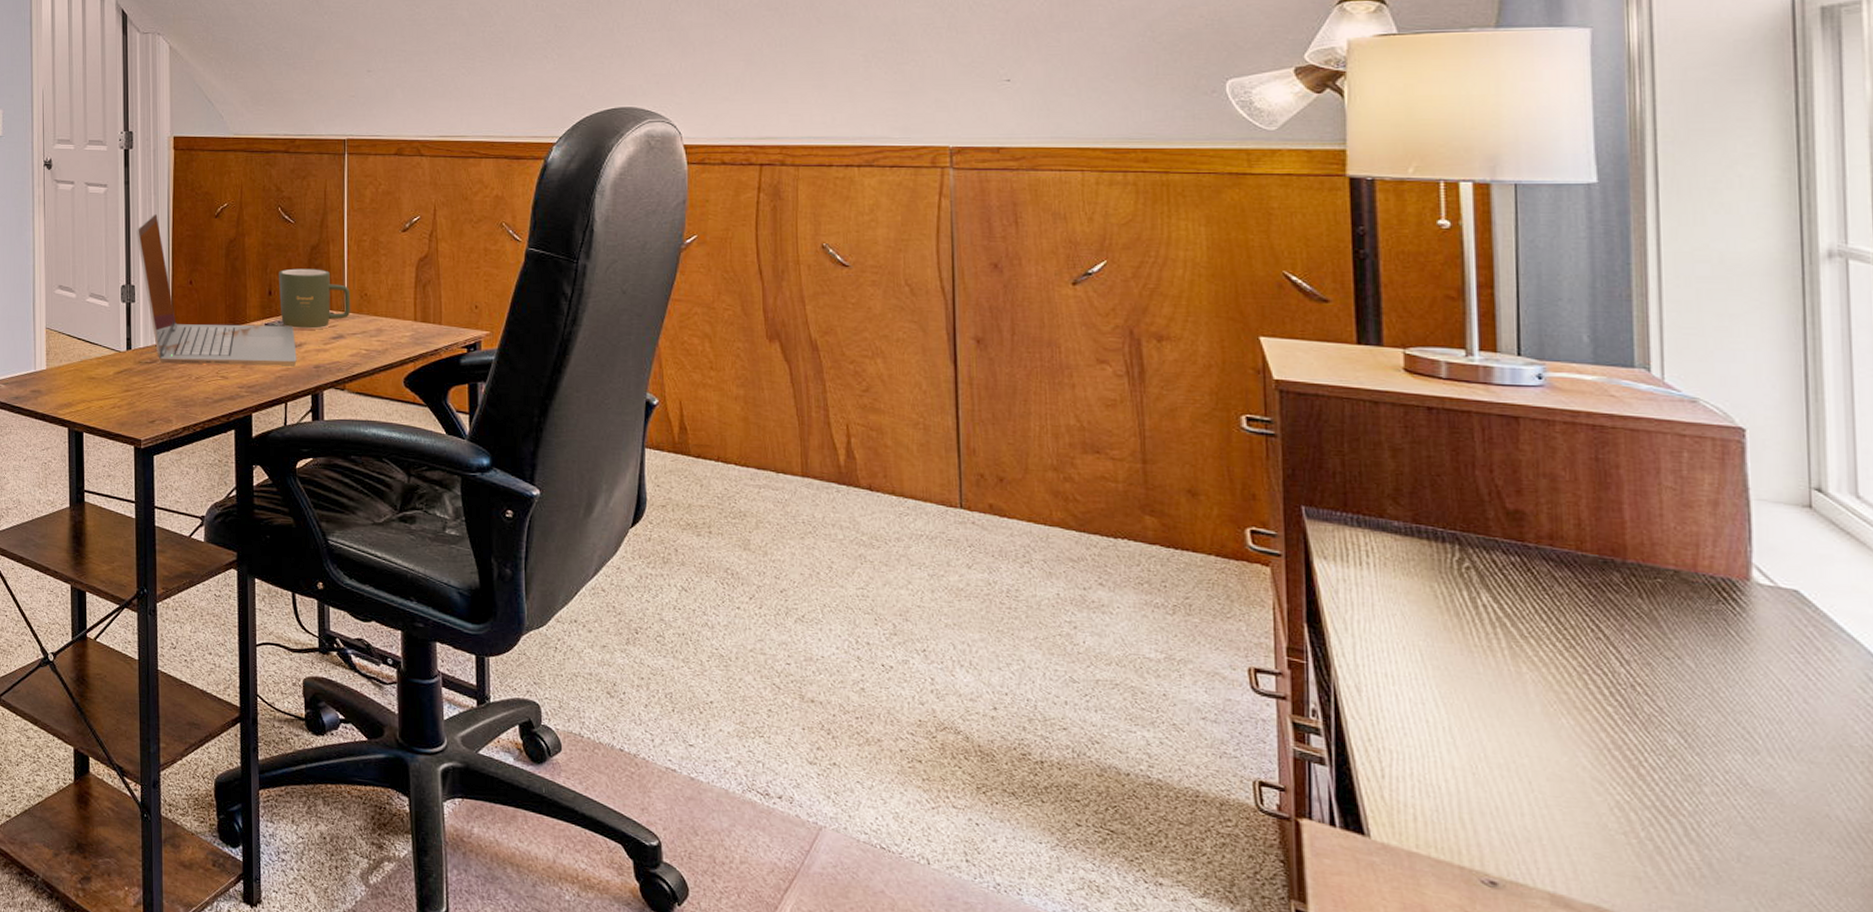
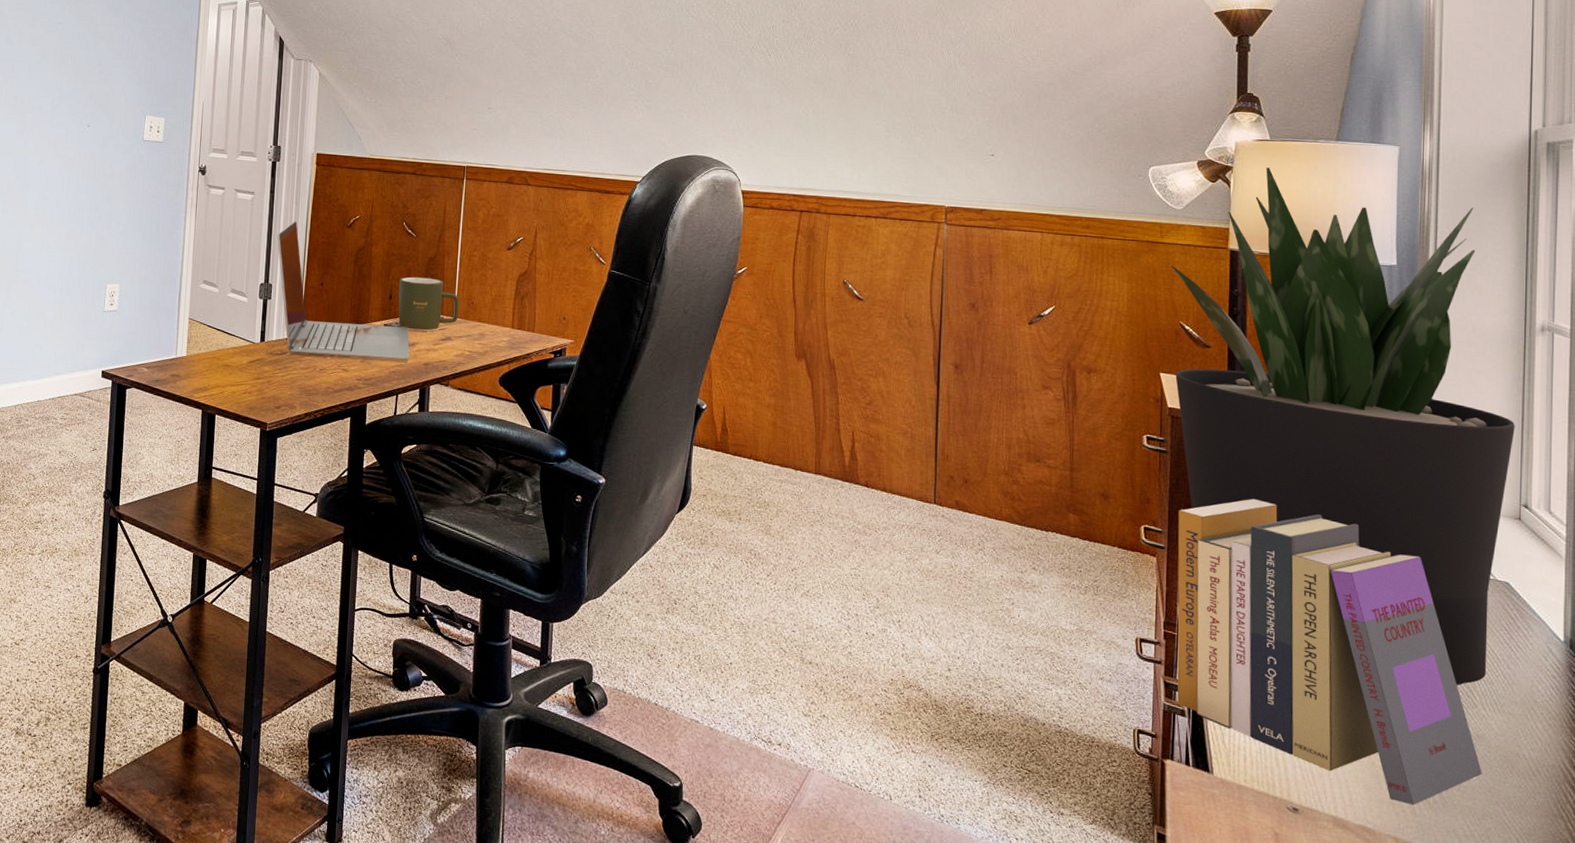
planter: none [1266,69,1795,725] -> present [1171,167,1515,685]
books: none [1297,490,1773,880] -> present [1177,498,1482,805]

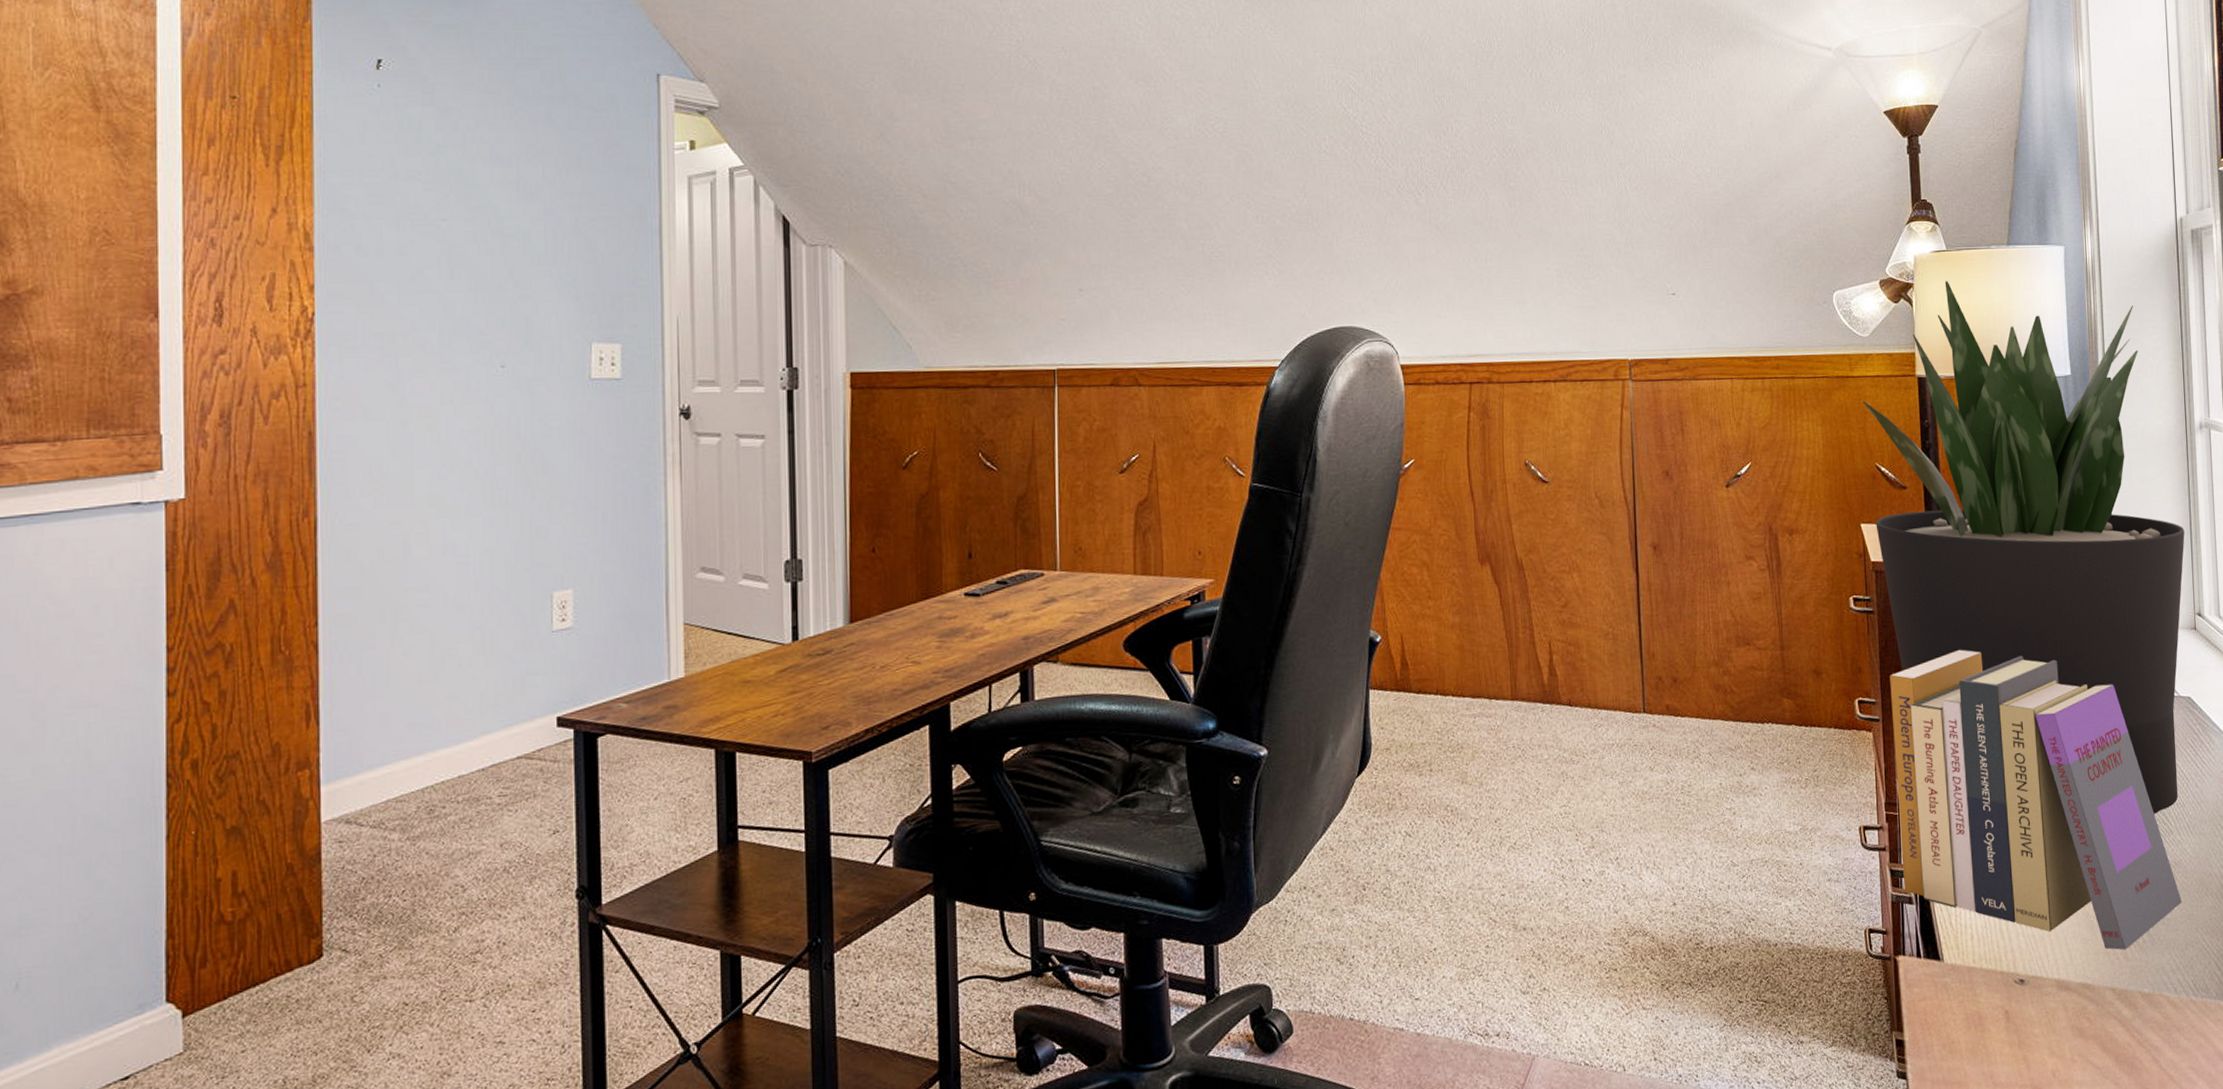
laptop: present [276,220,410,363] -> none [802,468,1003,654]
mug: present [398,276,460,332] -> none [980,522,1064,596]

